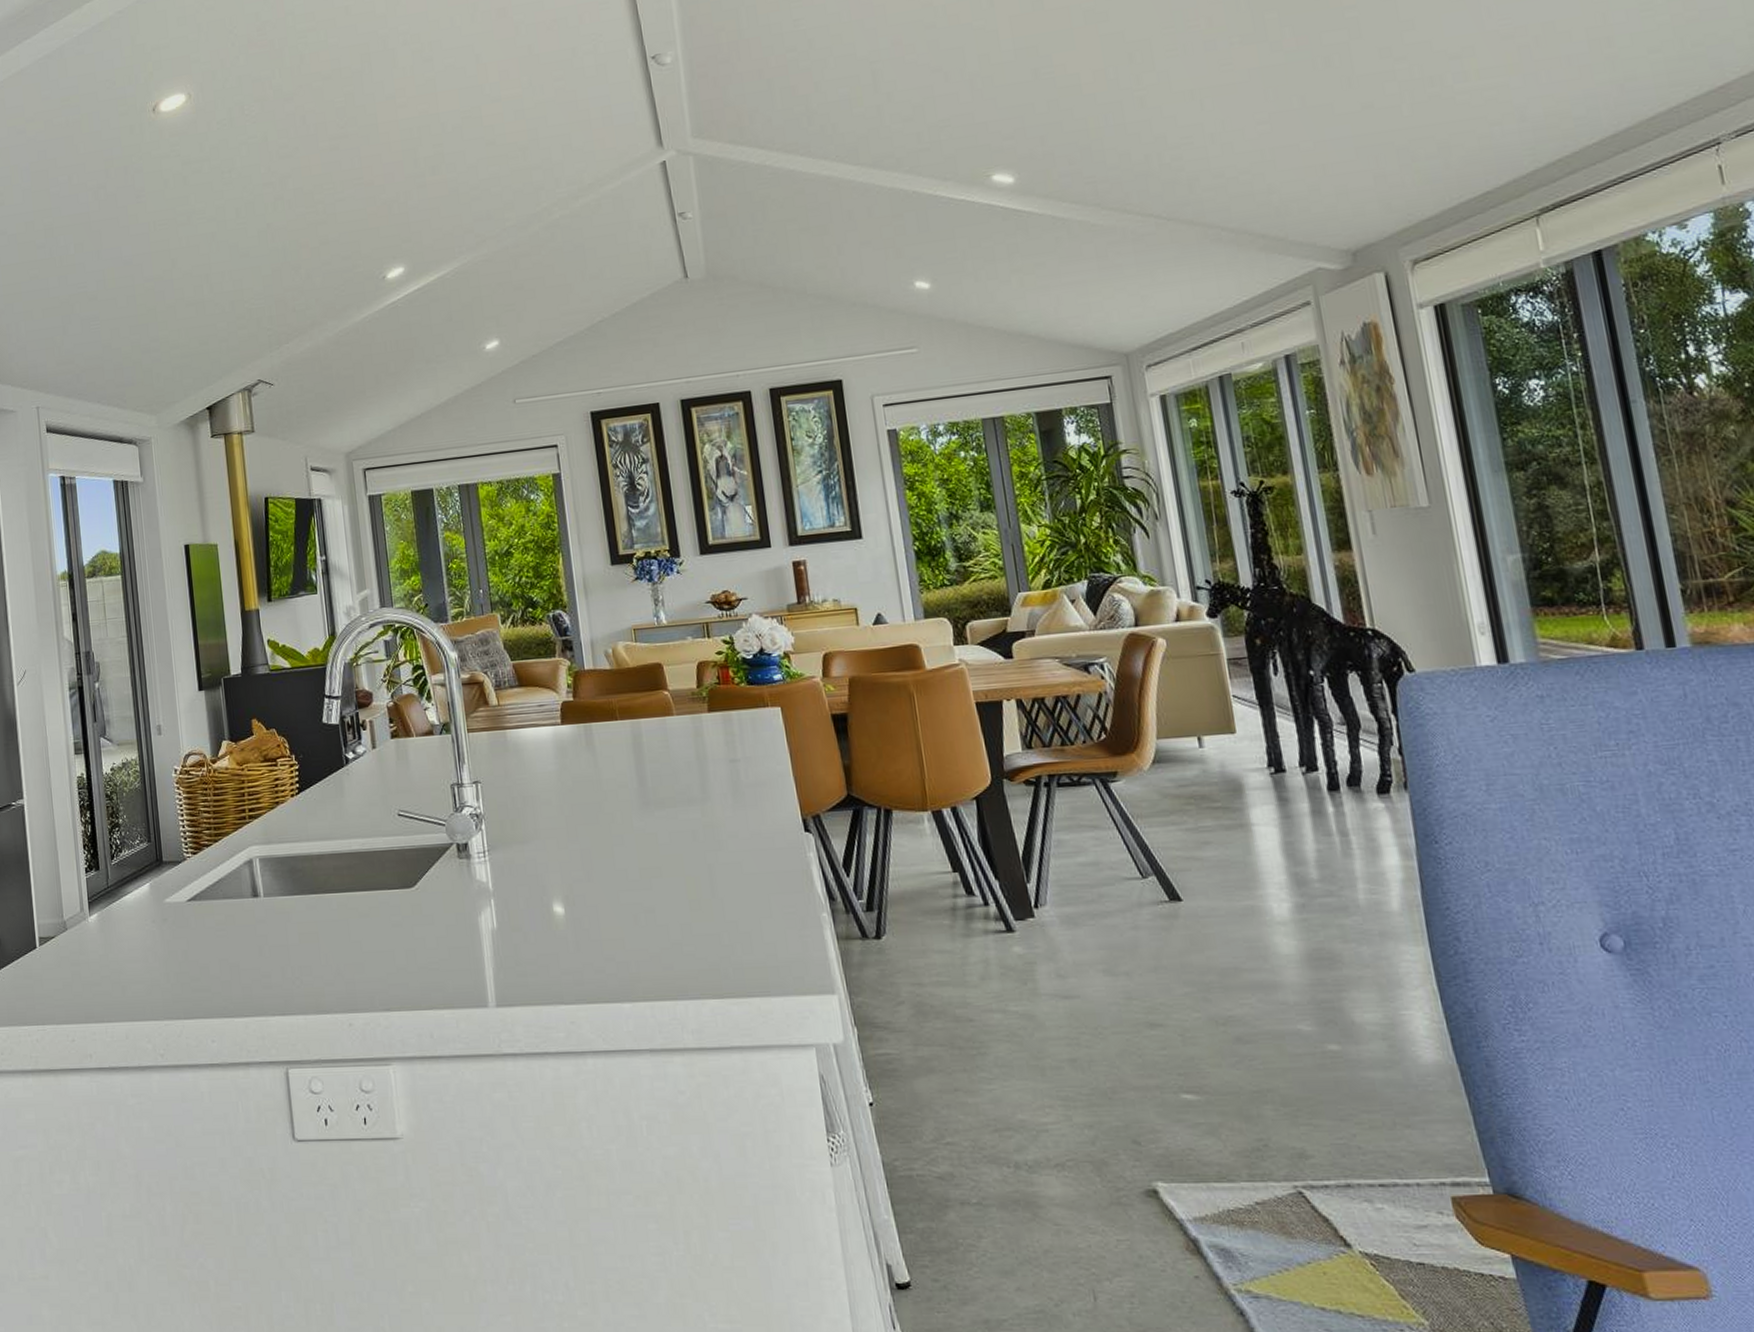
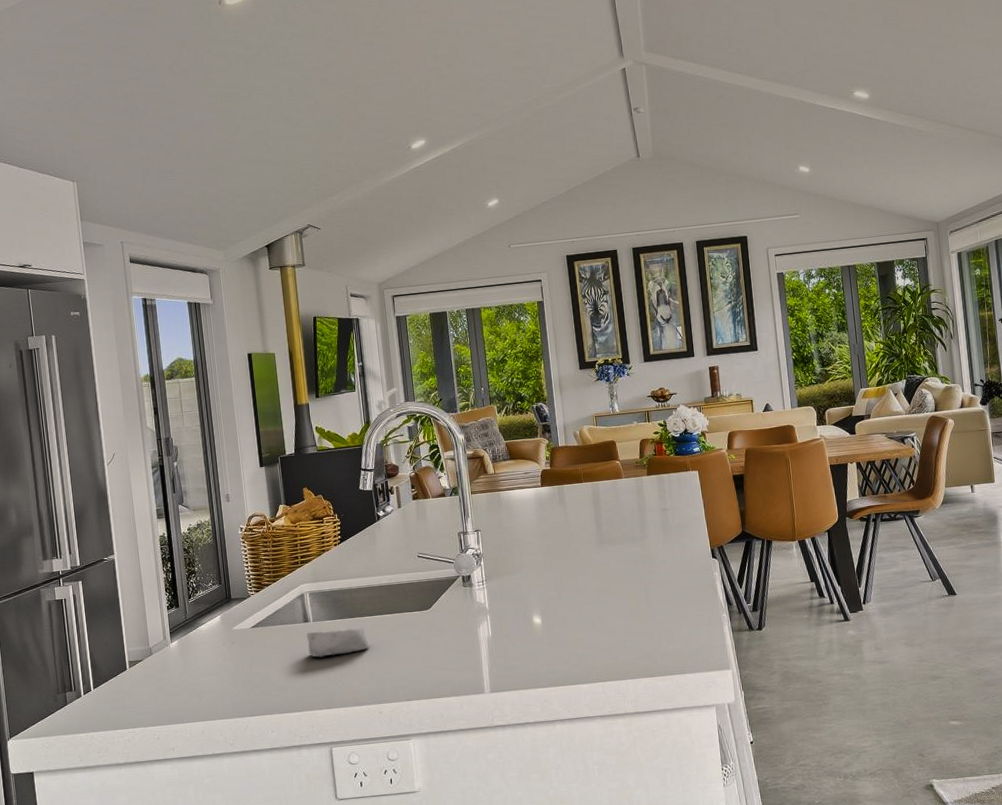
soap bar: none [256,908,336,945] -> present [307,627,369,658]

